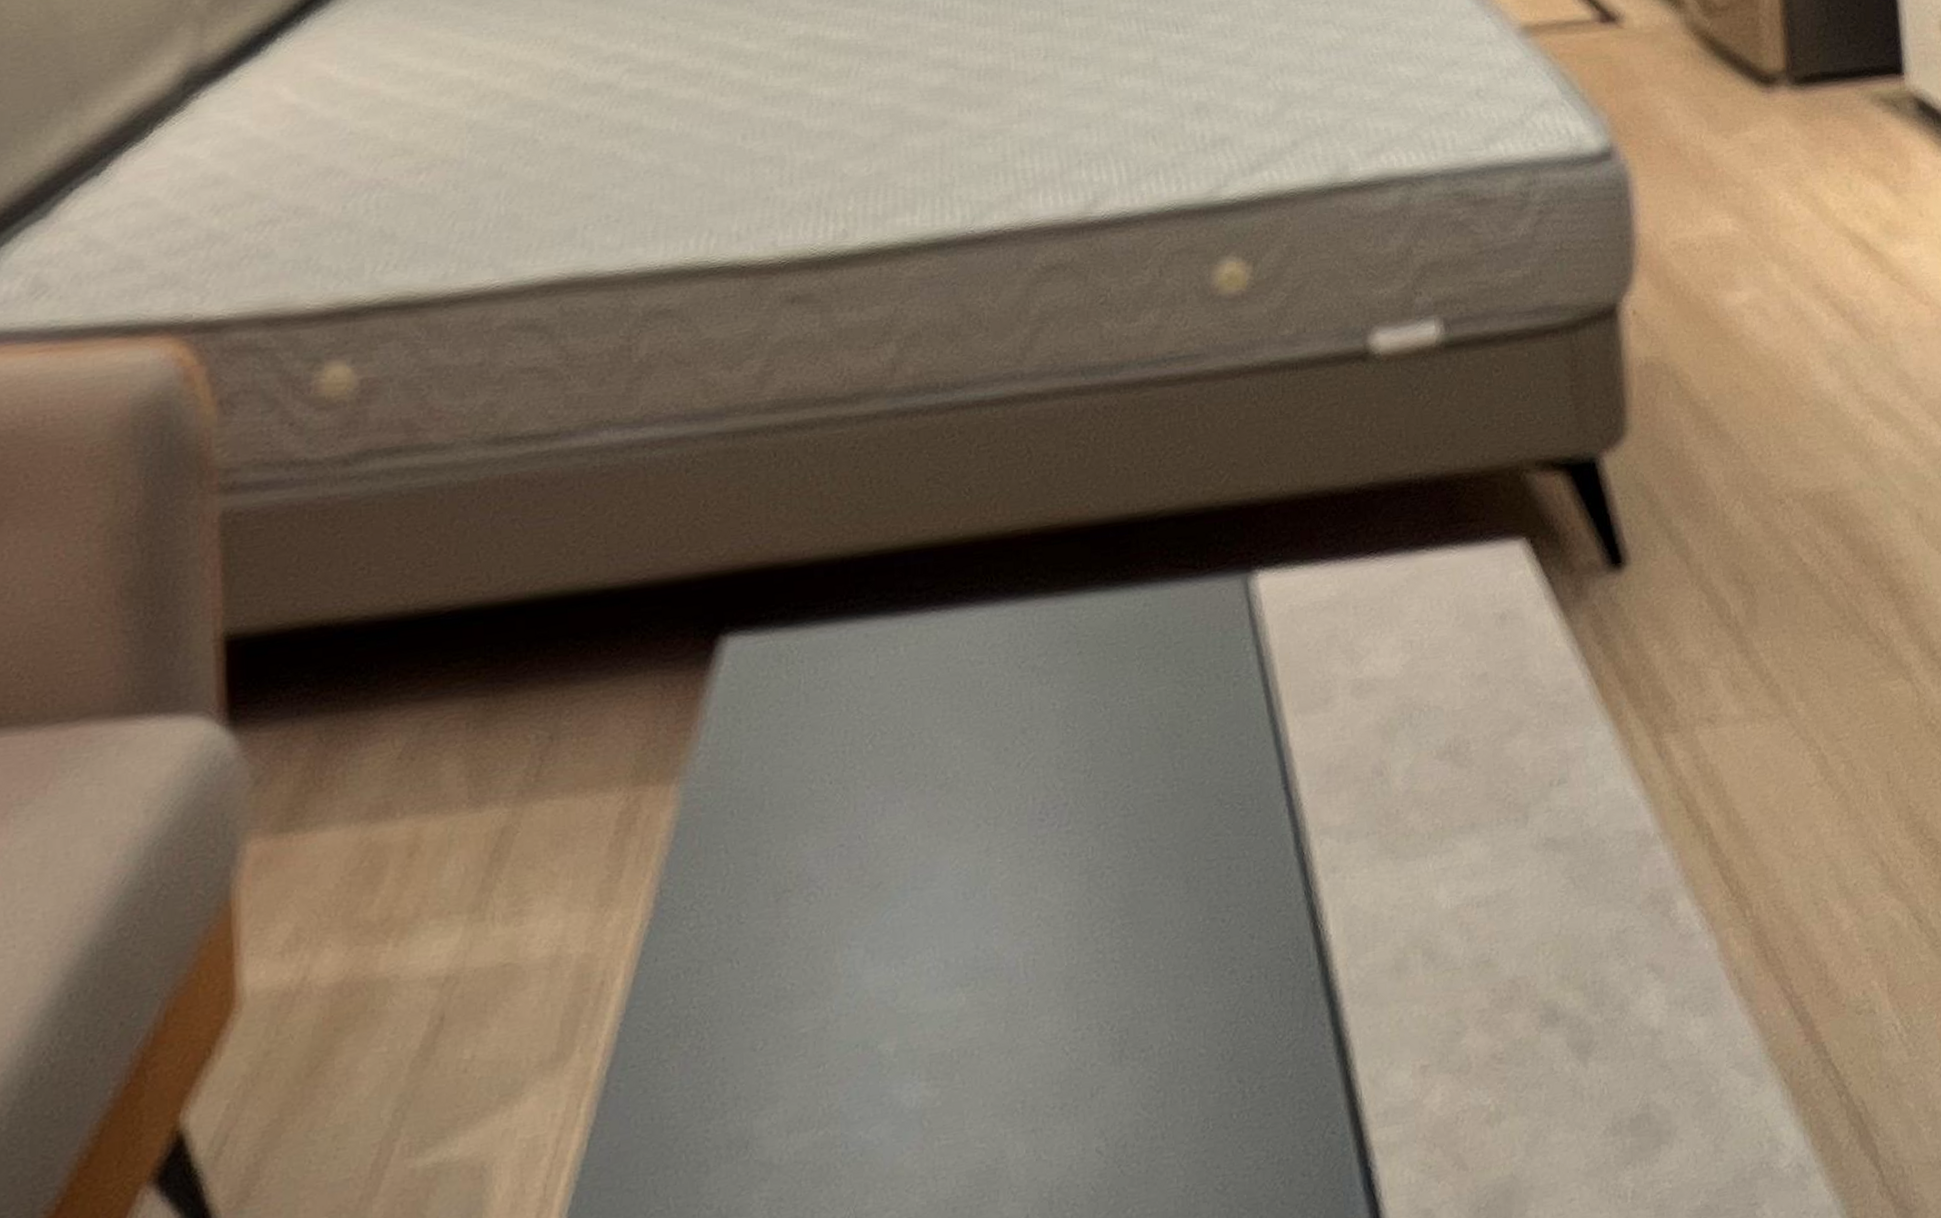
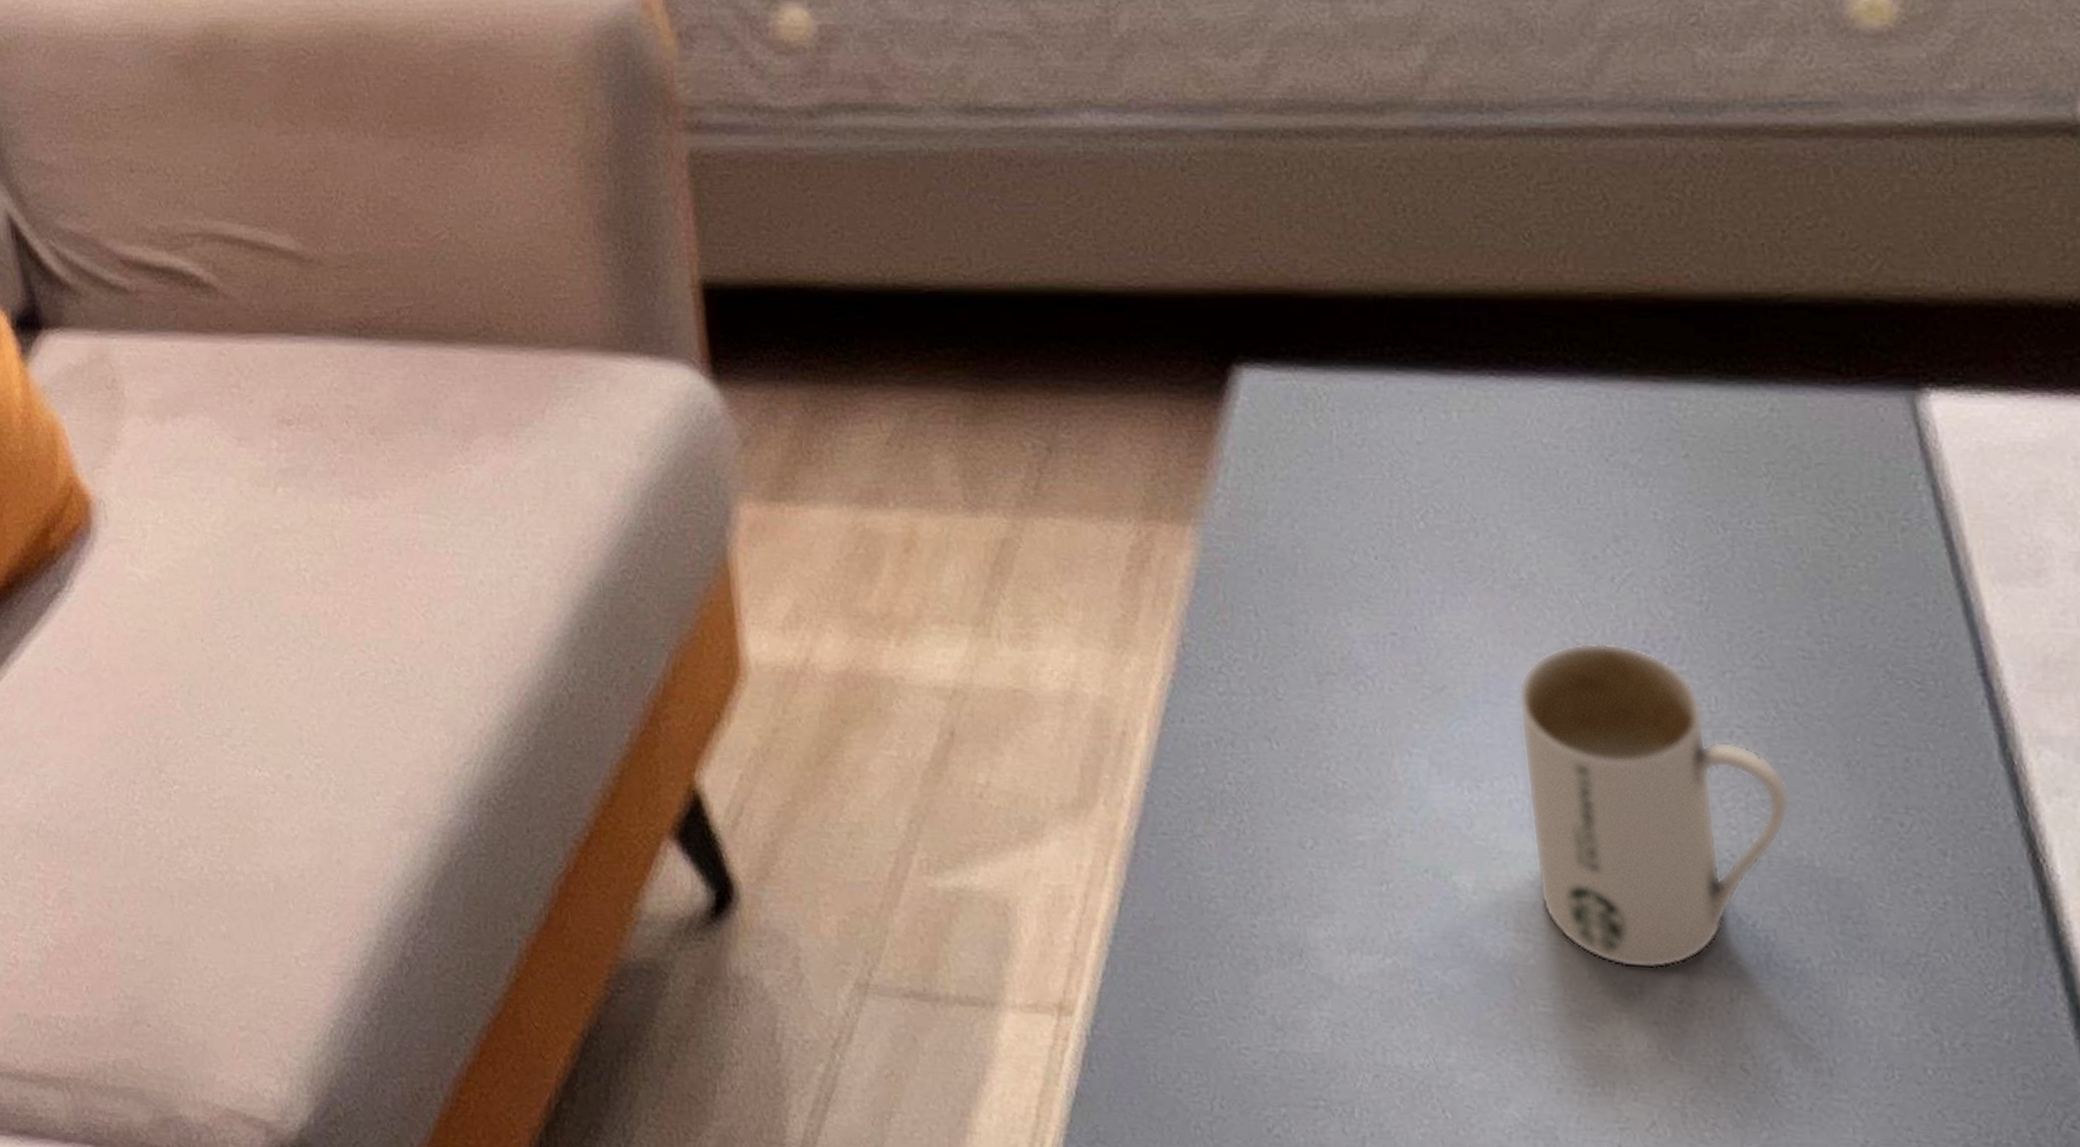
mug: none [939,817,1144,1090] -> present [1517,641,1791,970]

